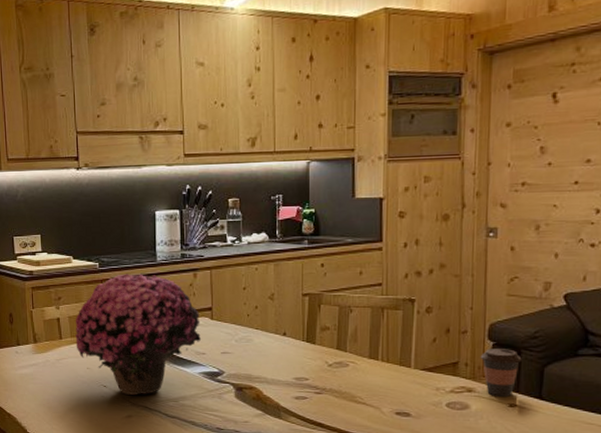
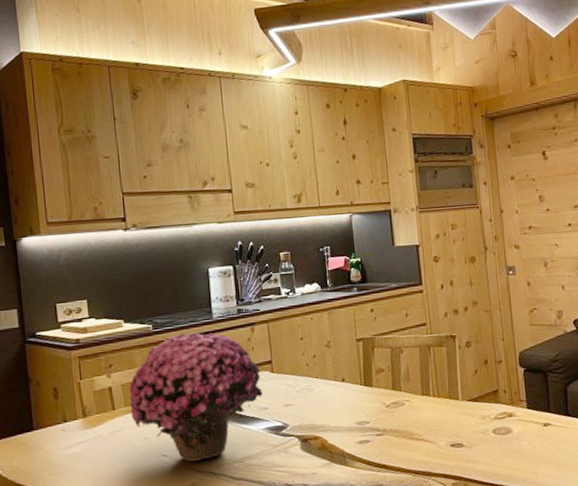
coffee cup: present [480,349,522,398] -> none [515,373,549,419]

